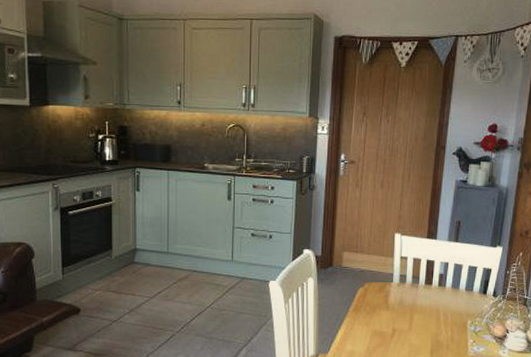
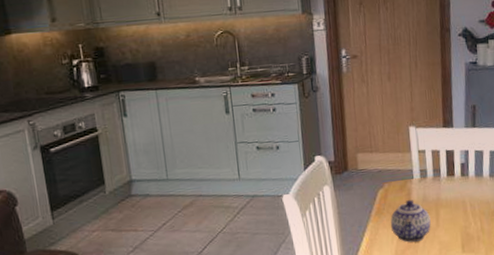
teapot: none [365,302,404,341] -> present [390,200,431,243]

